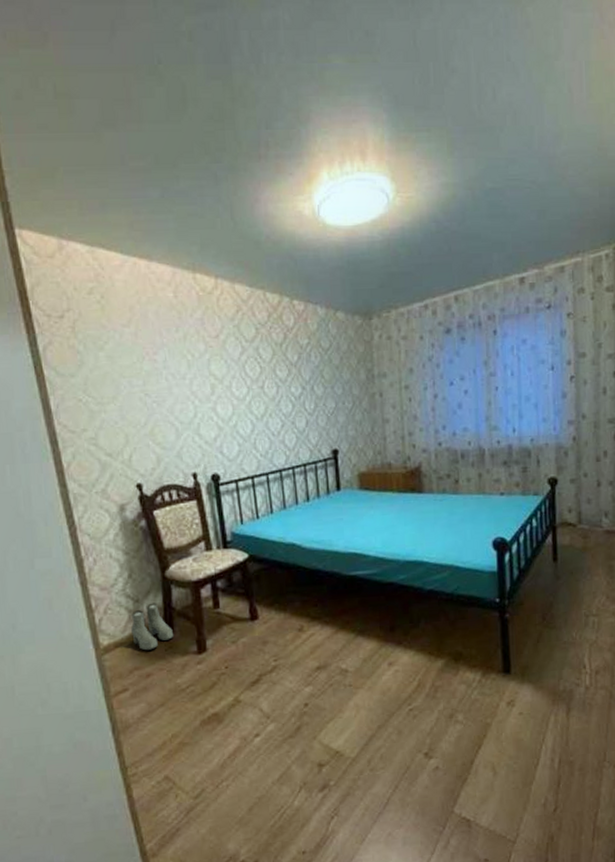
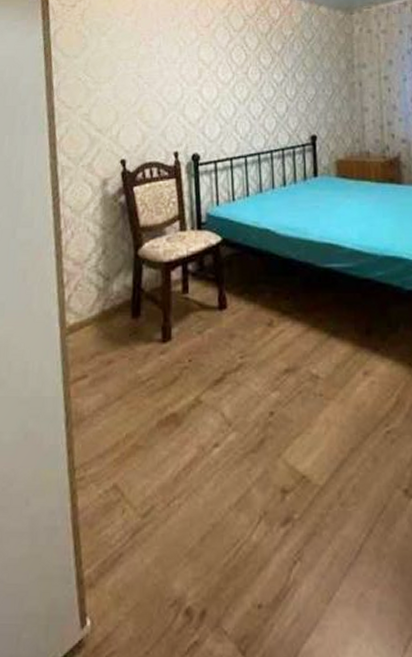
boots: present [131,602,173,651] -> none [98,282,139,334]

